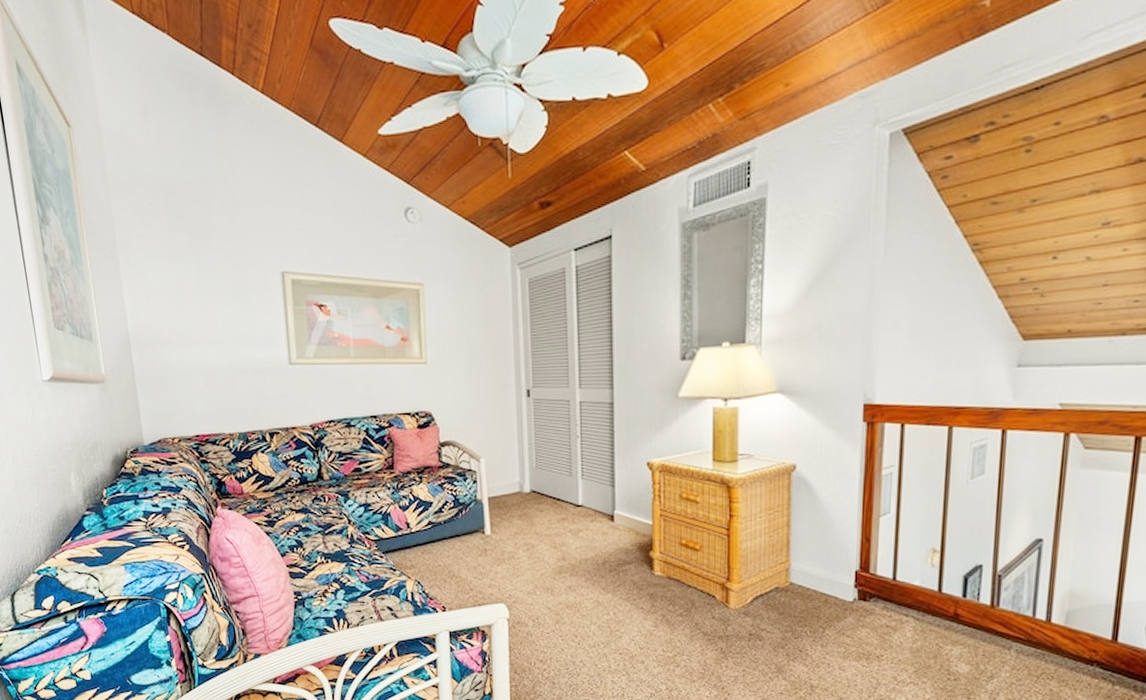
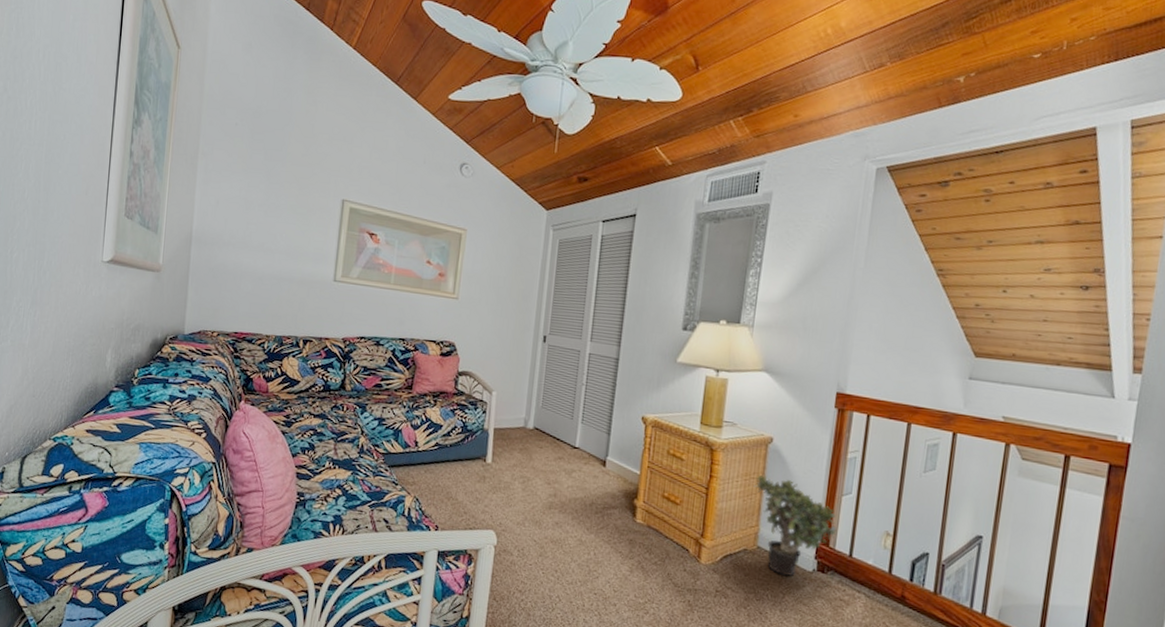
potted plant: none [779,506,876,610] -> present [753,474,837,576]

